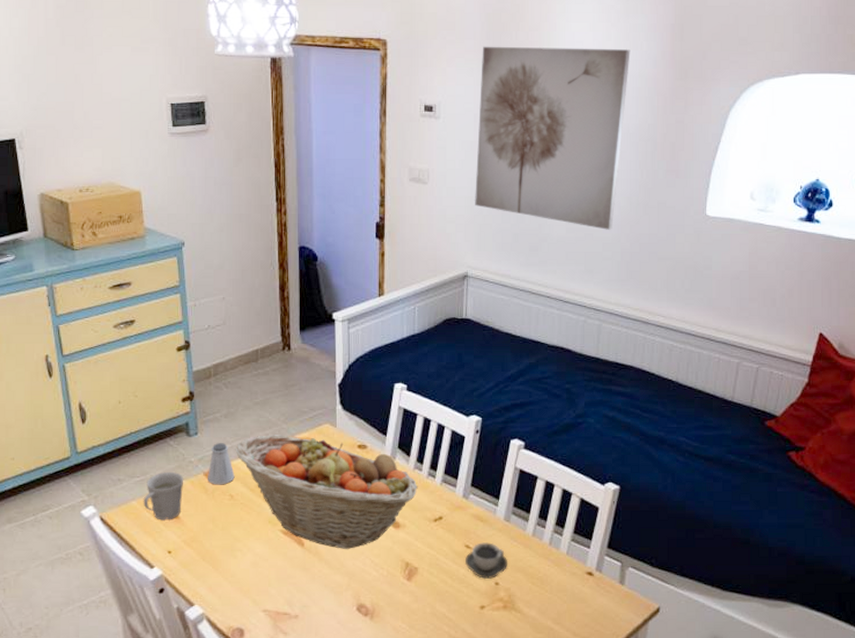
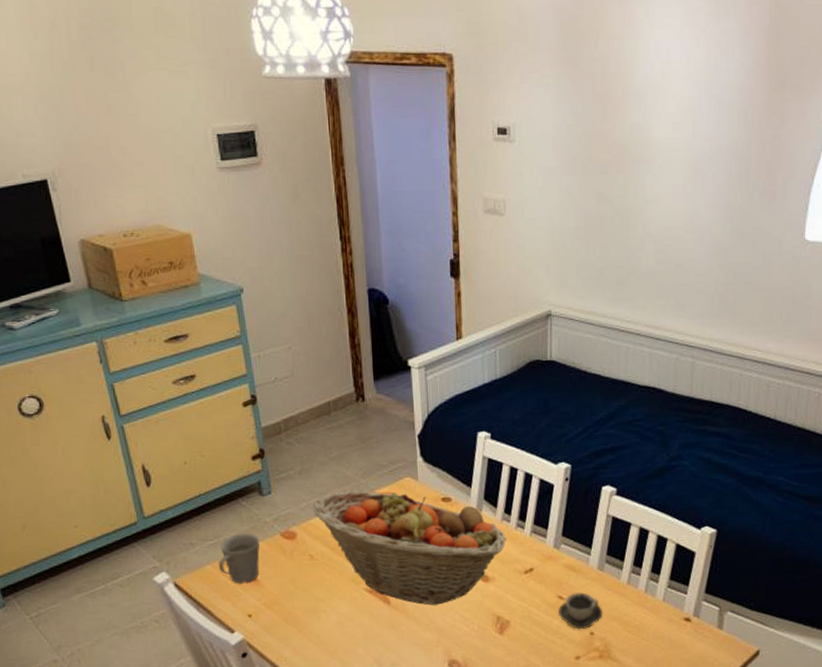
saltshaker: present [208,443,235,485] -> none [285,501,313,545]
wall art: present [475,46,631,230] -> none [556,57,722,260]

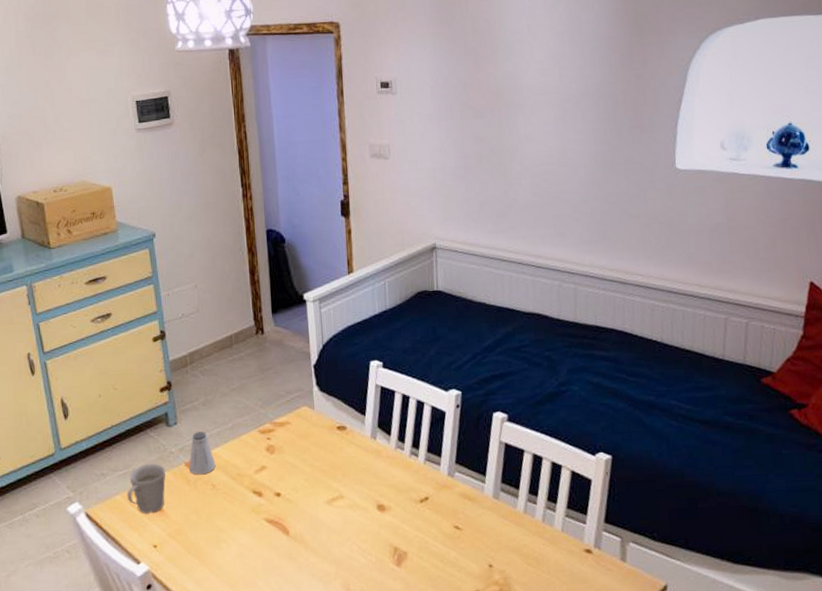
saltshaker: none [285,501,313,545] -> present [189,431,216,475]
fruit basket: present [312,490,507,605] -> none [214,420,401,536]
cup: present [559,592,603,629] -> none [456,522,501,561]

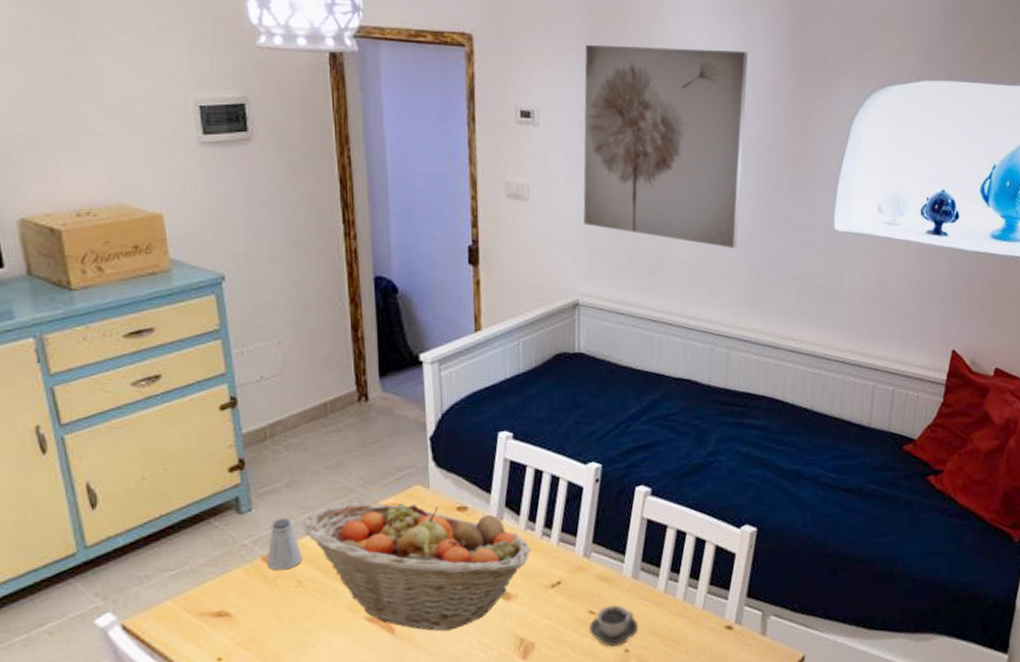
mug: present [127,463,166,514] -> none [181,559,236,621]
fruit basket: none [214,420,401,536] -> present [301,502,531,631]
wall art: none [433,10,583,191] -> present [583,44,748,248]
cup: none [456,522,501,561] -> present [590,605,639,647]

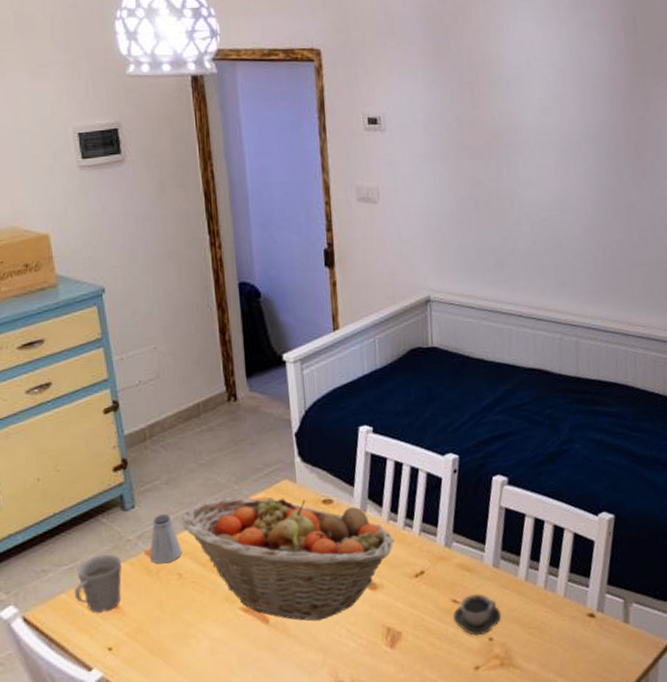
mug: none [181,559,236,621] -> present [74,554,122,613]
wall art: present [583,44,748,248] -> none [426,46,584,239]

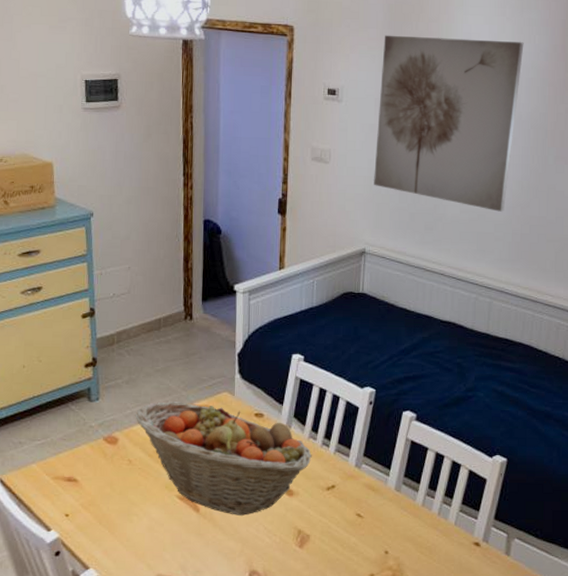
mug: present [74,554,122,613] -> none [43,435,84,484]
saltshaker: present [150,514,182,564] -> none [107,409,134,450]
wall art: none [426,46,584,239] -> present [374,35,524,212]
cup: present [454,593,502,636] -> none [356,511,398,547]

